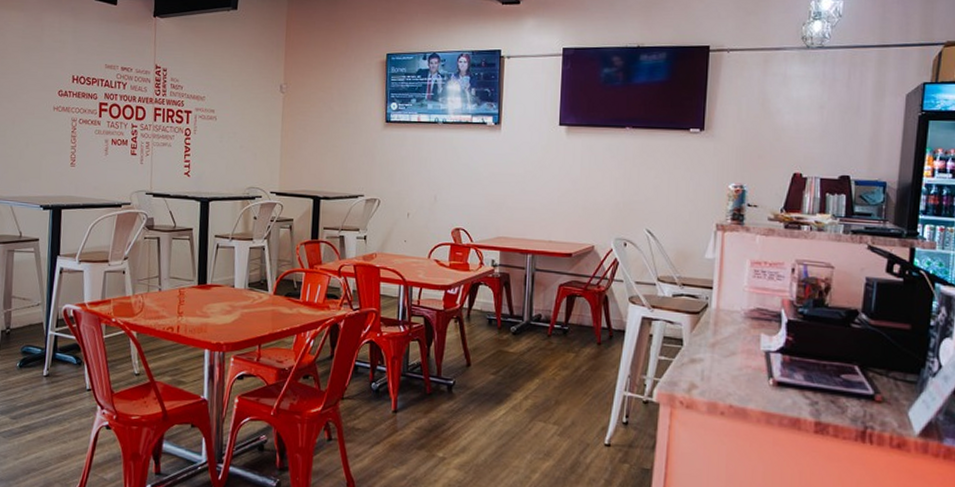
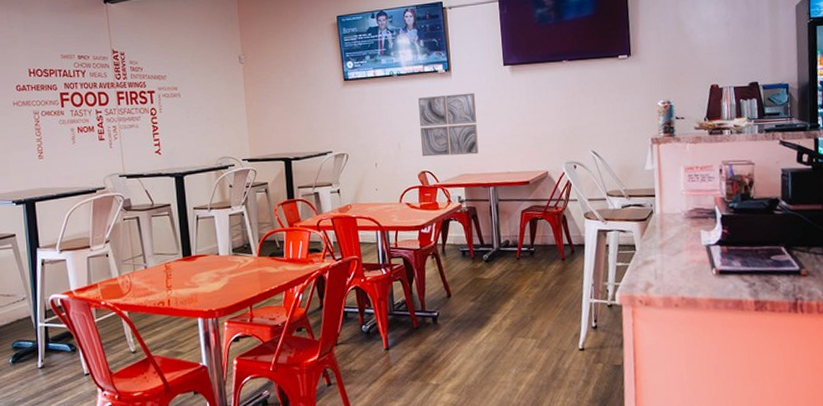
wall art: none [459,149,524,218] -> present [418,92,479,157]

